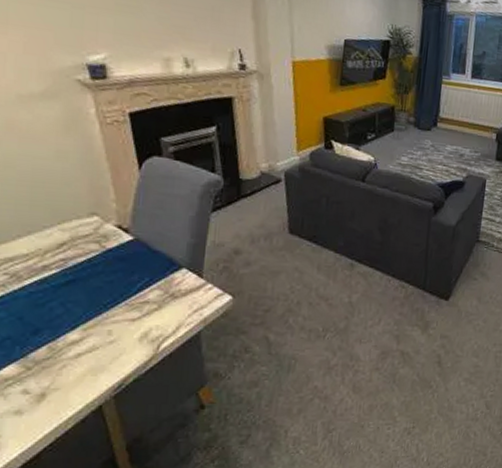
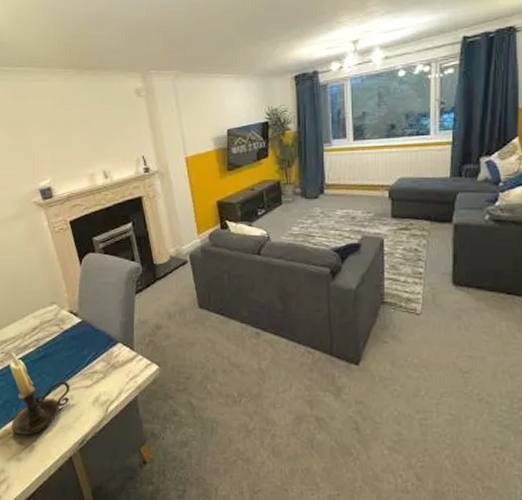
candle holder: none [11,272,108,382] -> present [9,351,70,436]

